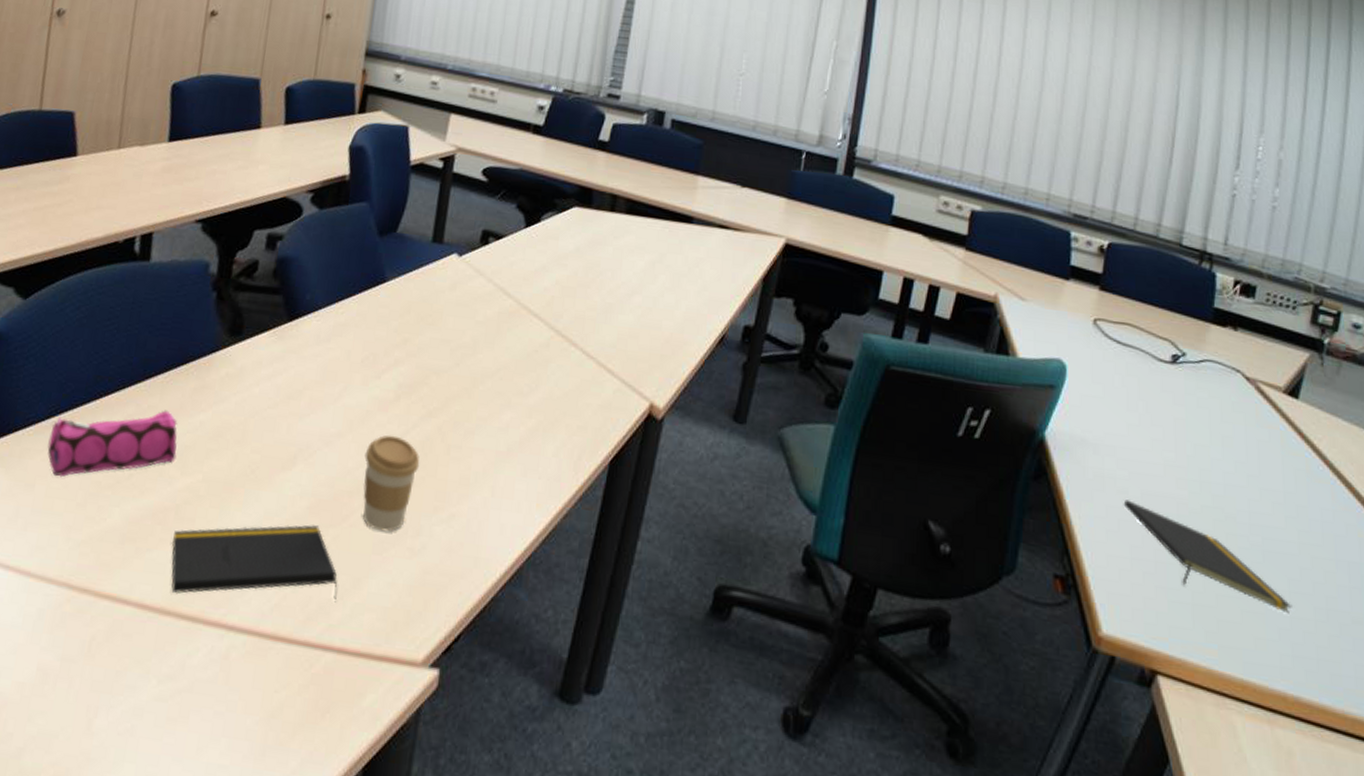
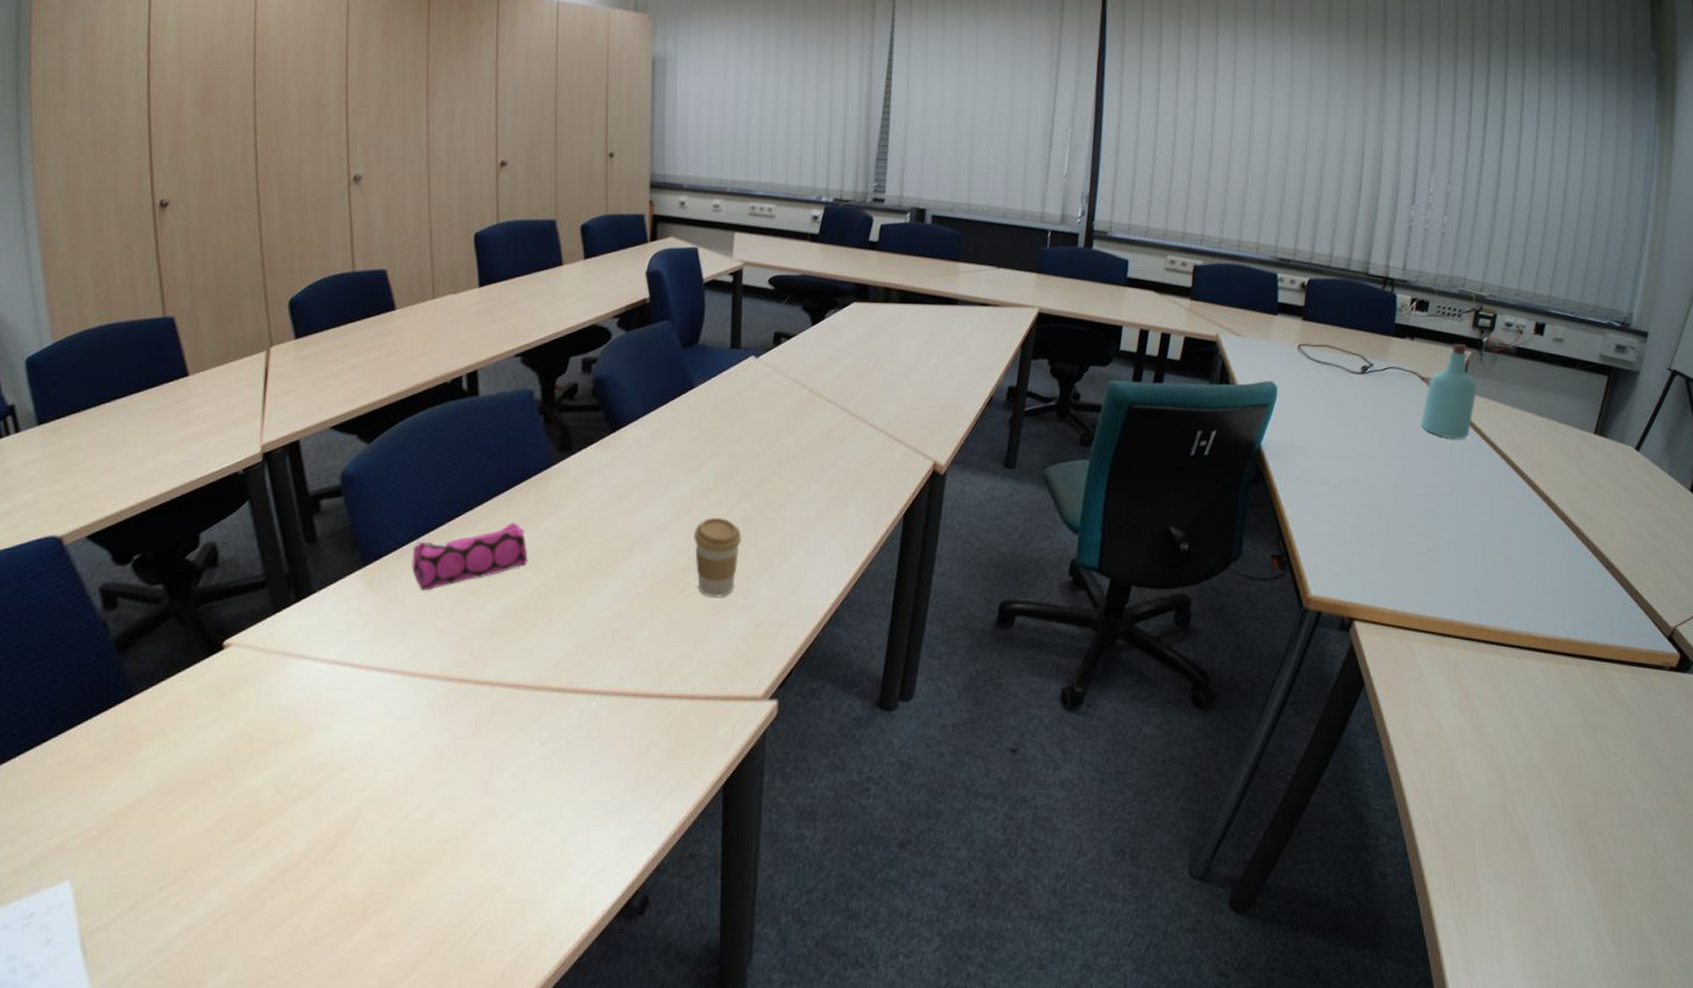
notepad: present [171,525,337,603] -> none [535,600,684,673]
notepad: present [1123,499,1292,614] -> none [1325,488,1458,560]
bottle: none [1245,340,1317,461] -> present [1420,343,1477,439]

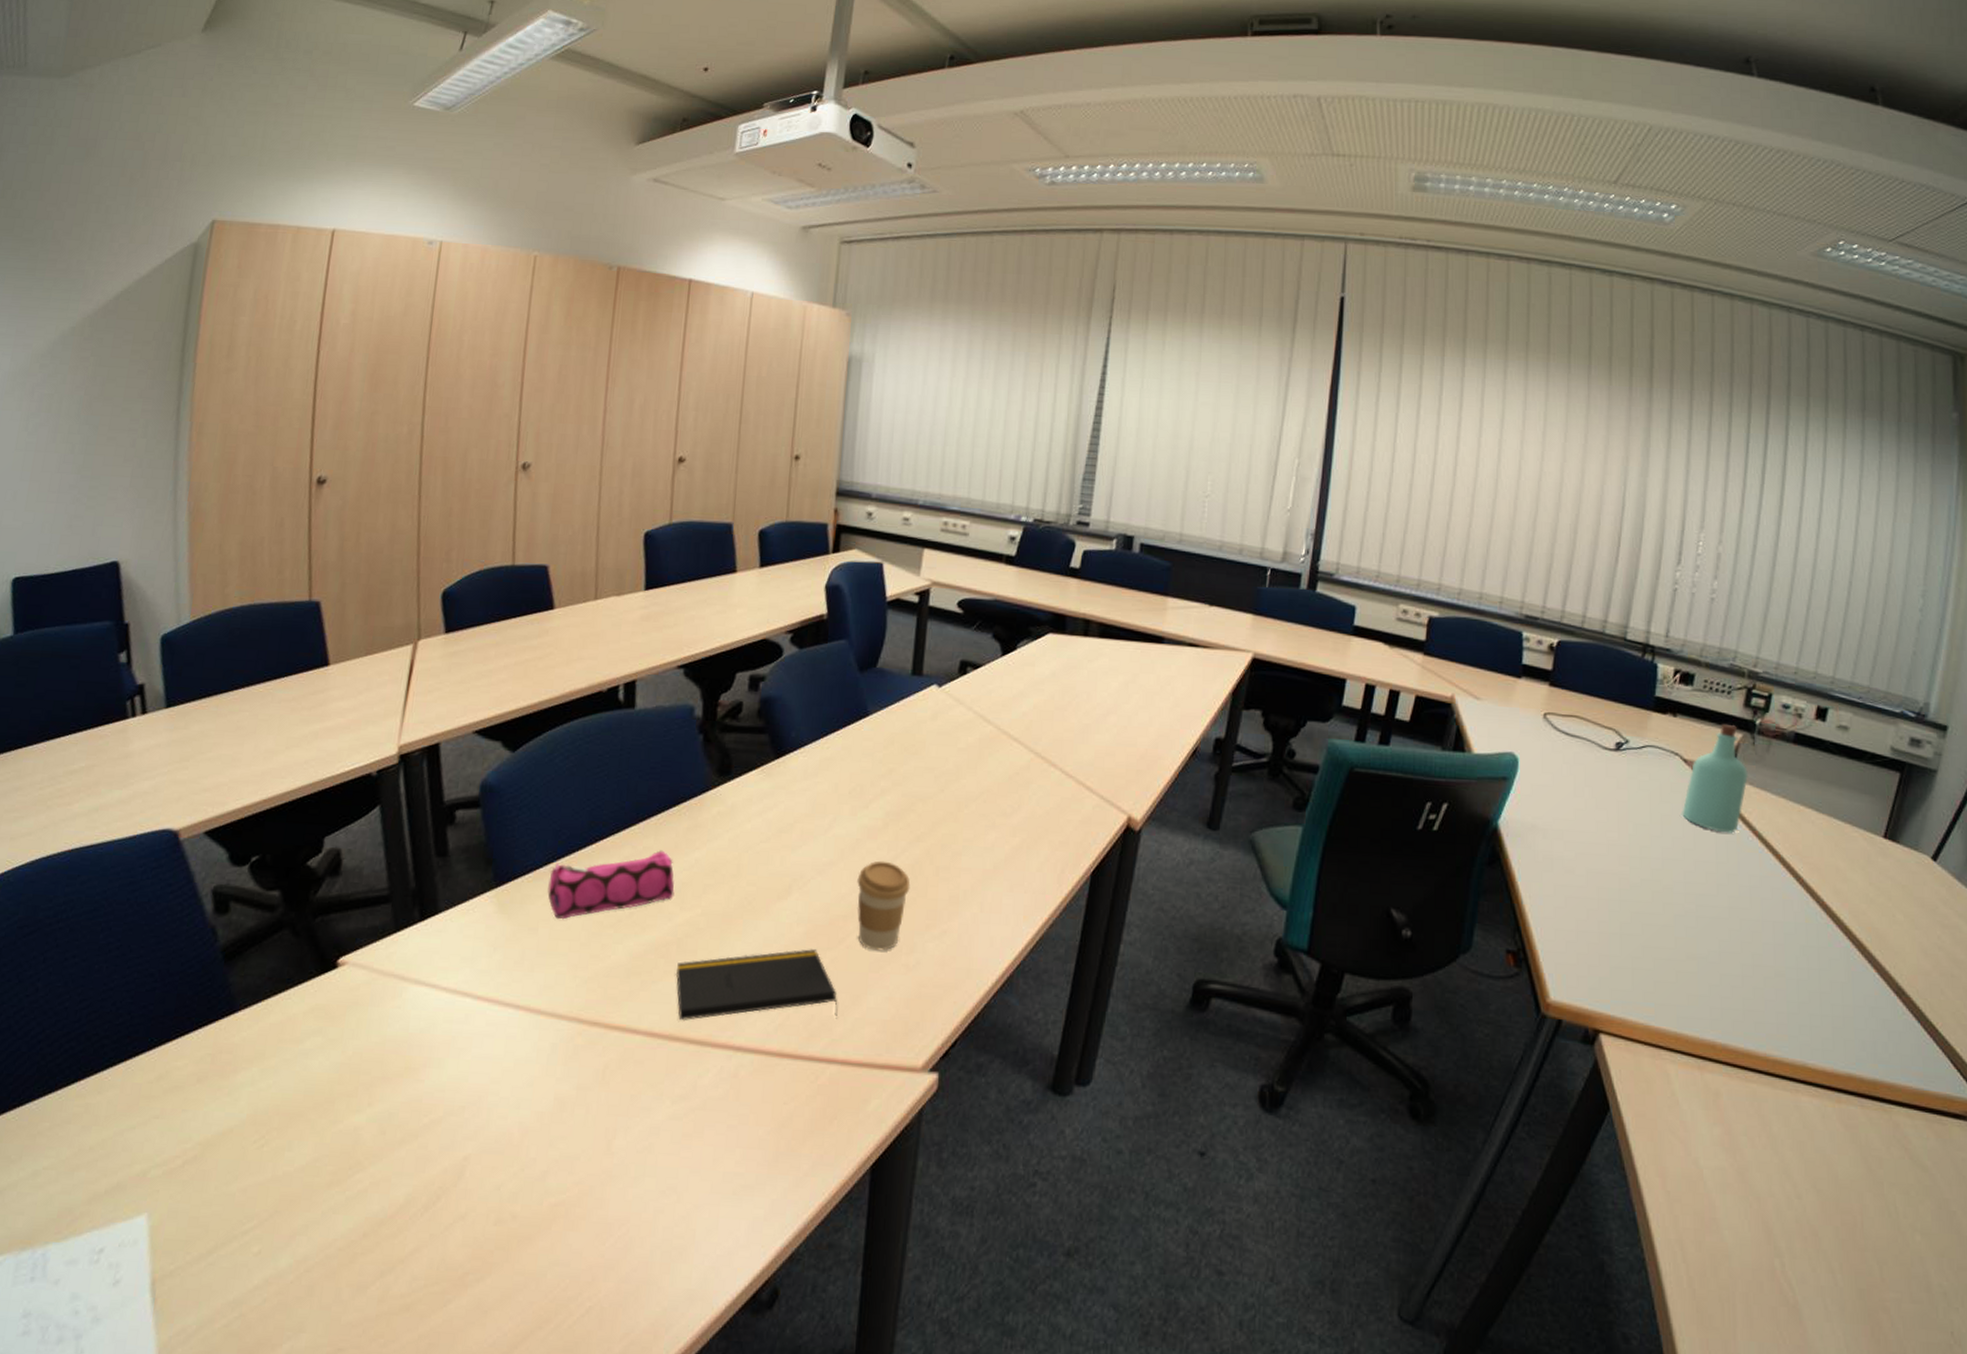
notepad: none [535,600,684,673] -> present [675,949,838,1021]

